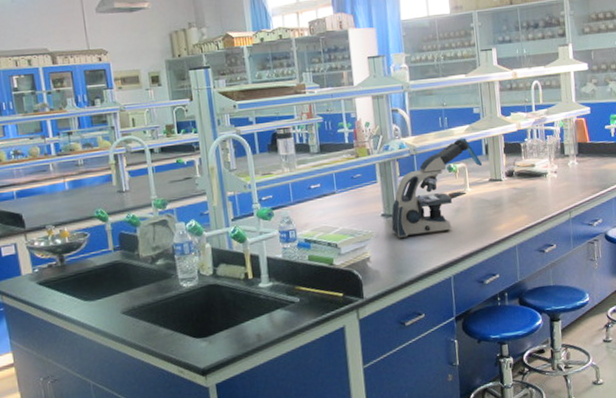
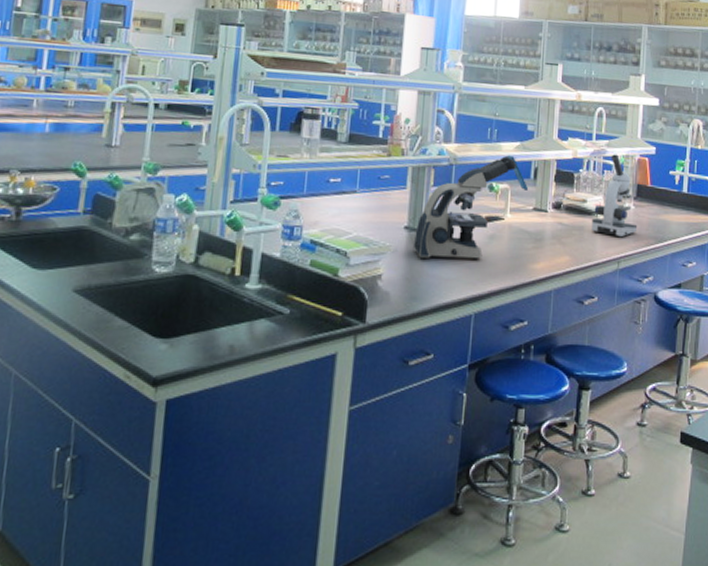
microscope: none [542,119,583,192] -> present [592,154,638,238]

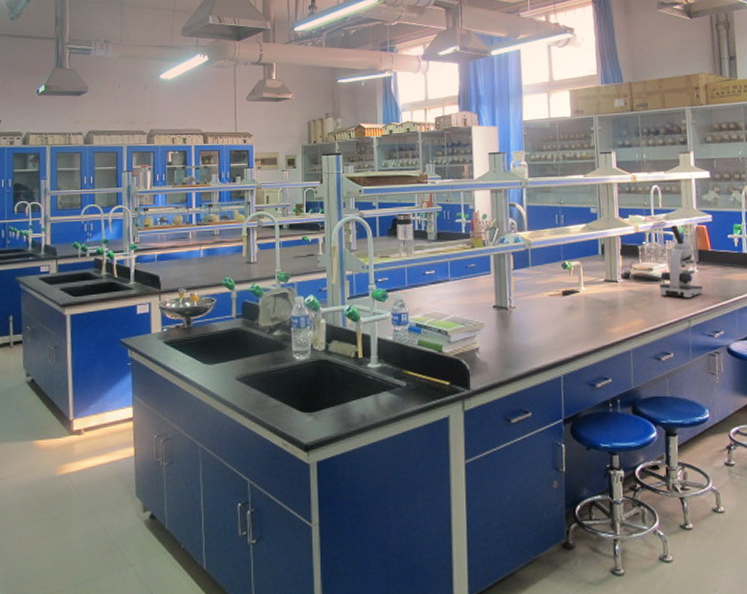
microscope: present [414,154,529,261] -> none [503,235,598,334]

